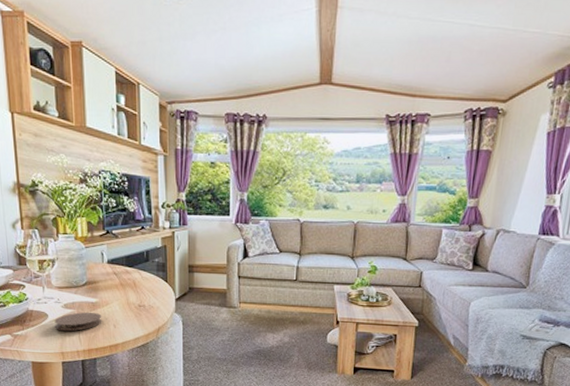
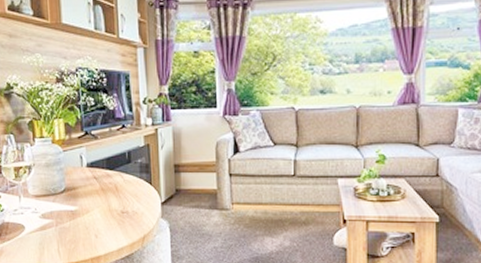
coaster: present [54,312,102,331] -> none [32,221,83,243]

